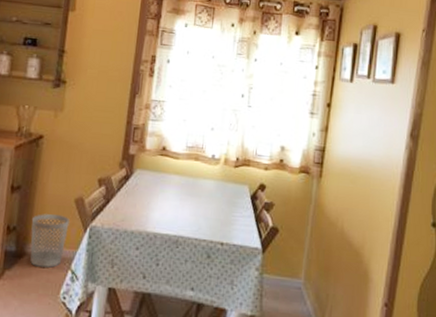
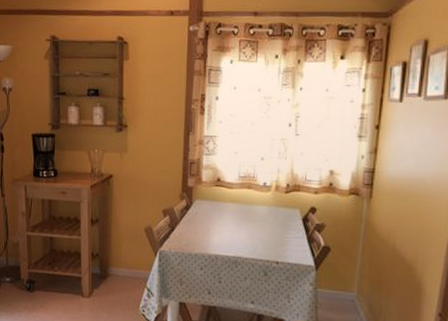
wastebasket: present [30,214,70,268] -> none [110,242,142,286]

